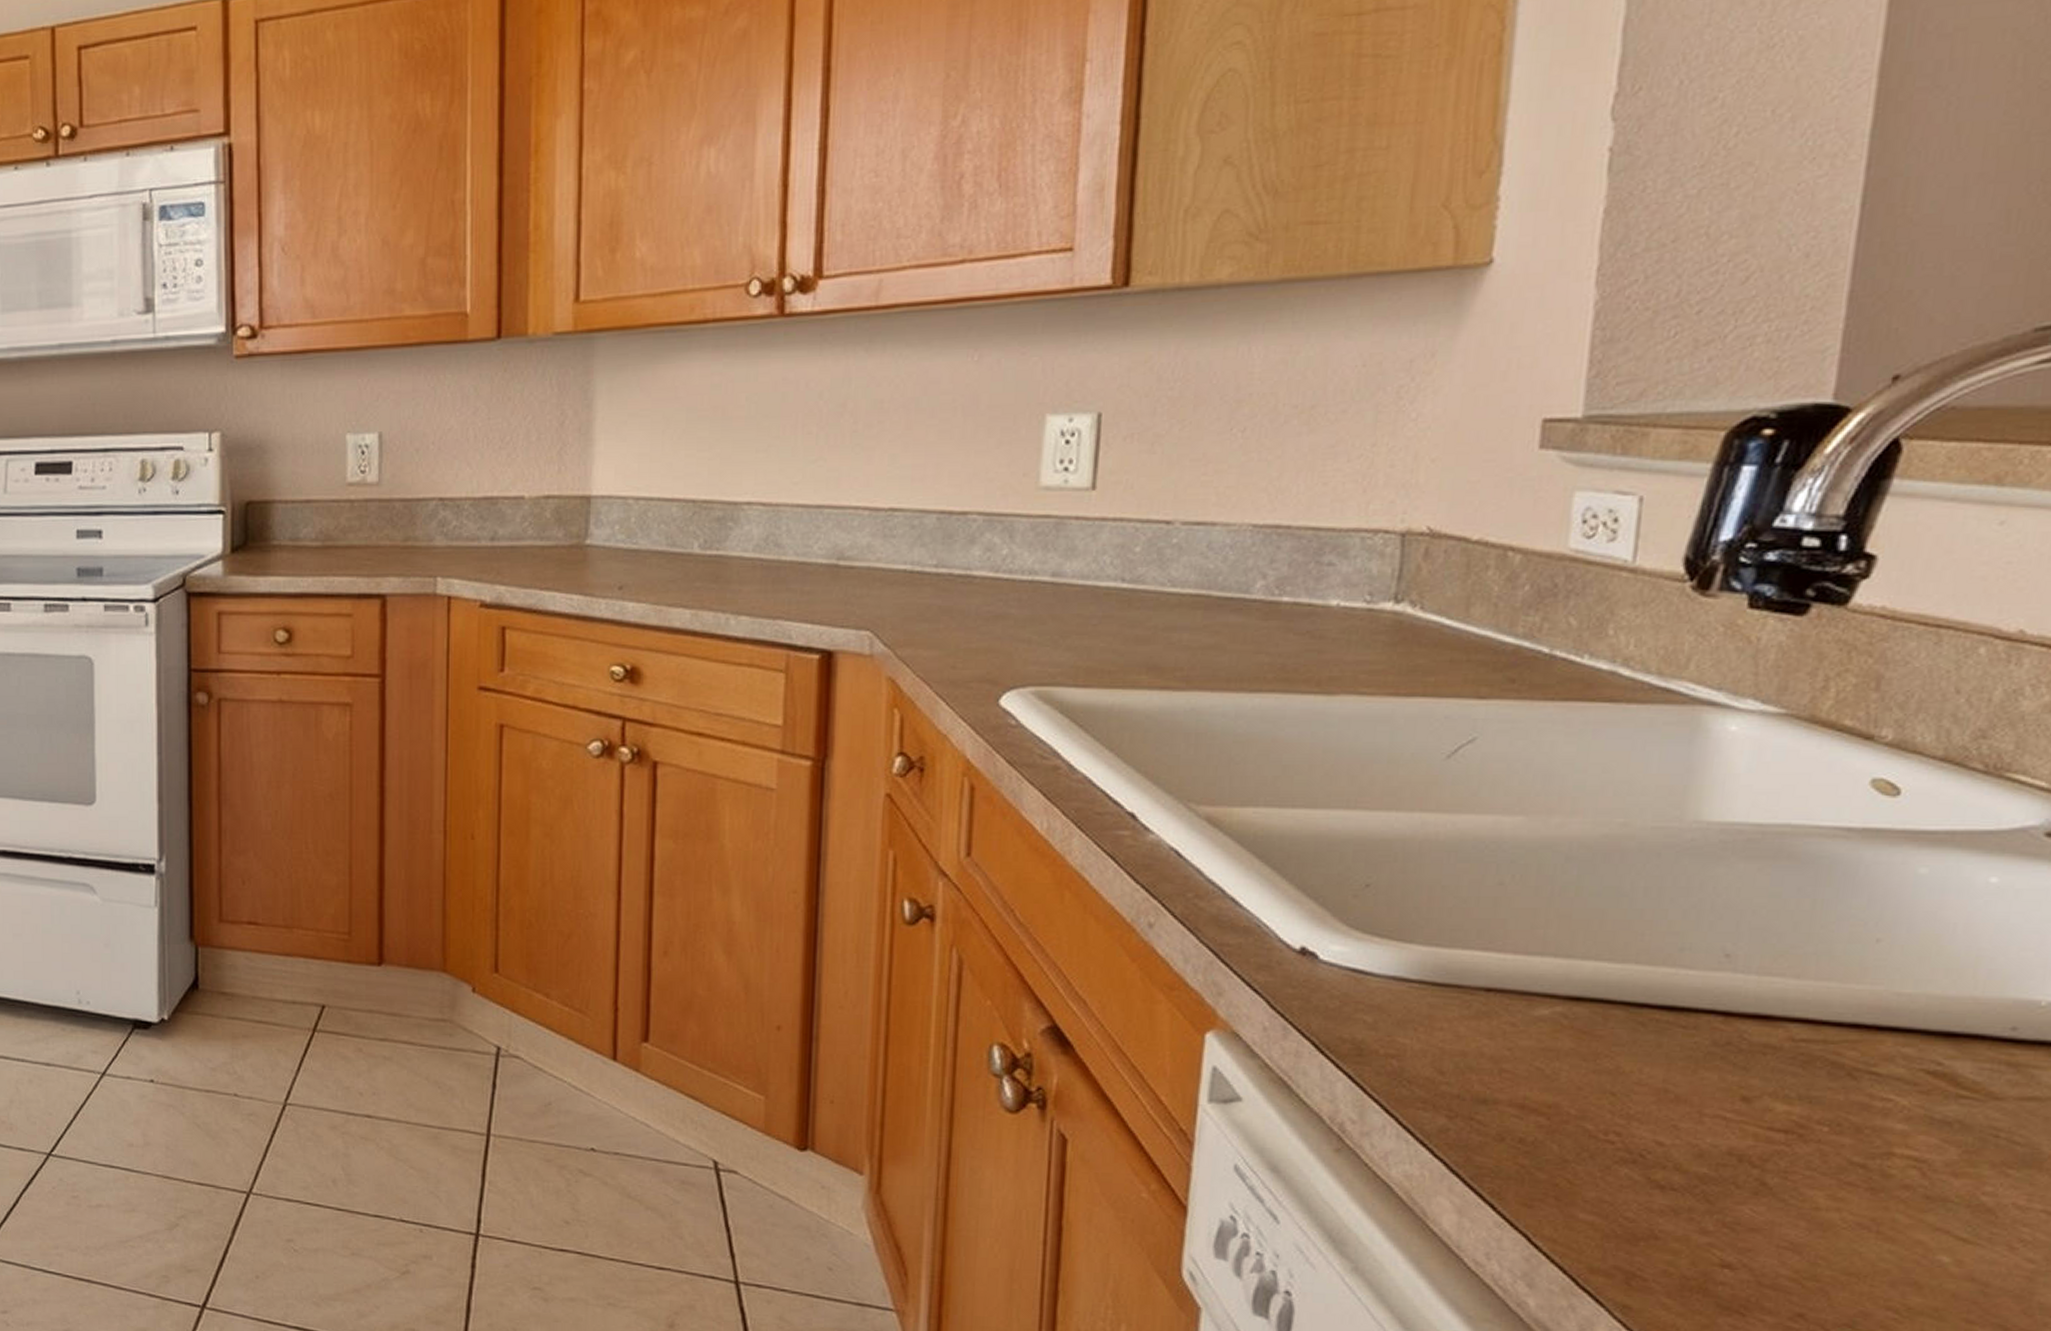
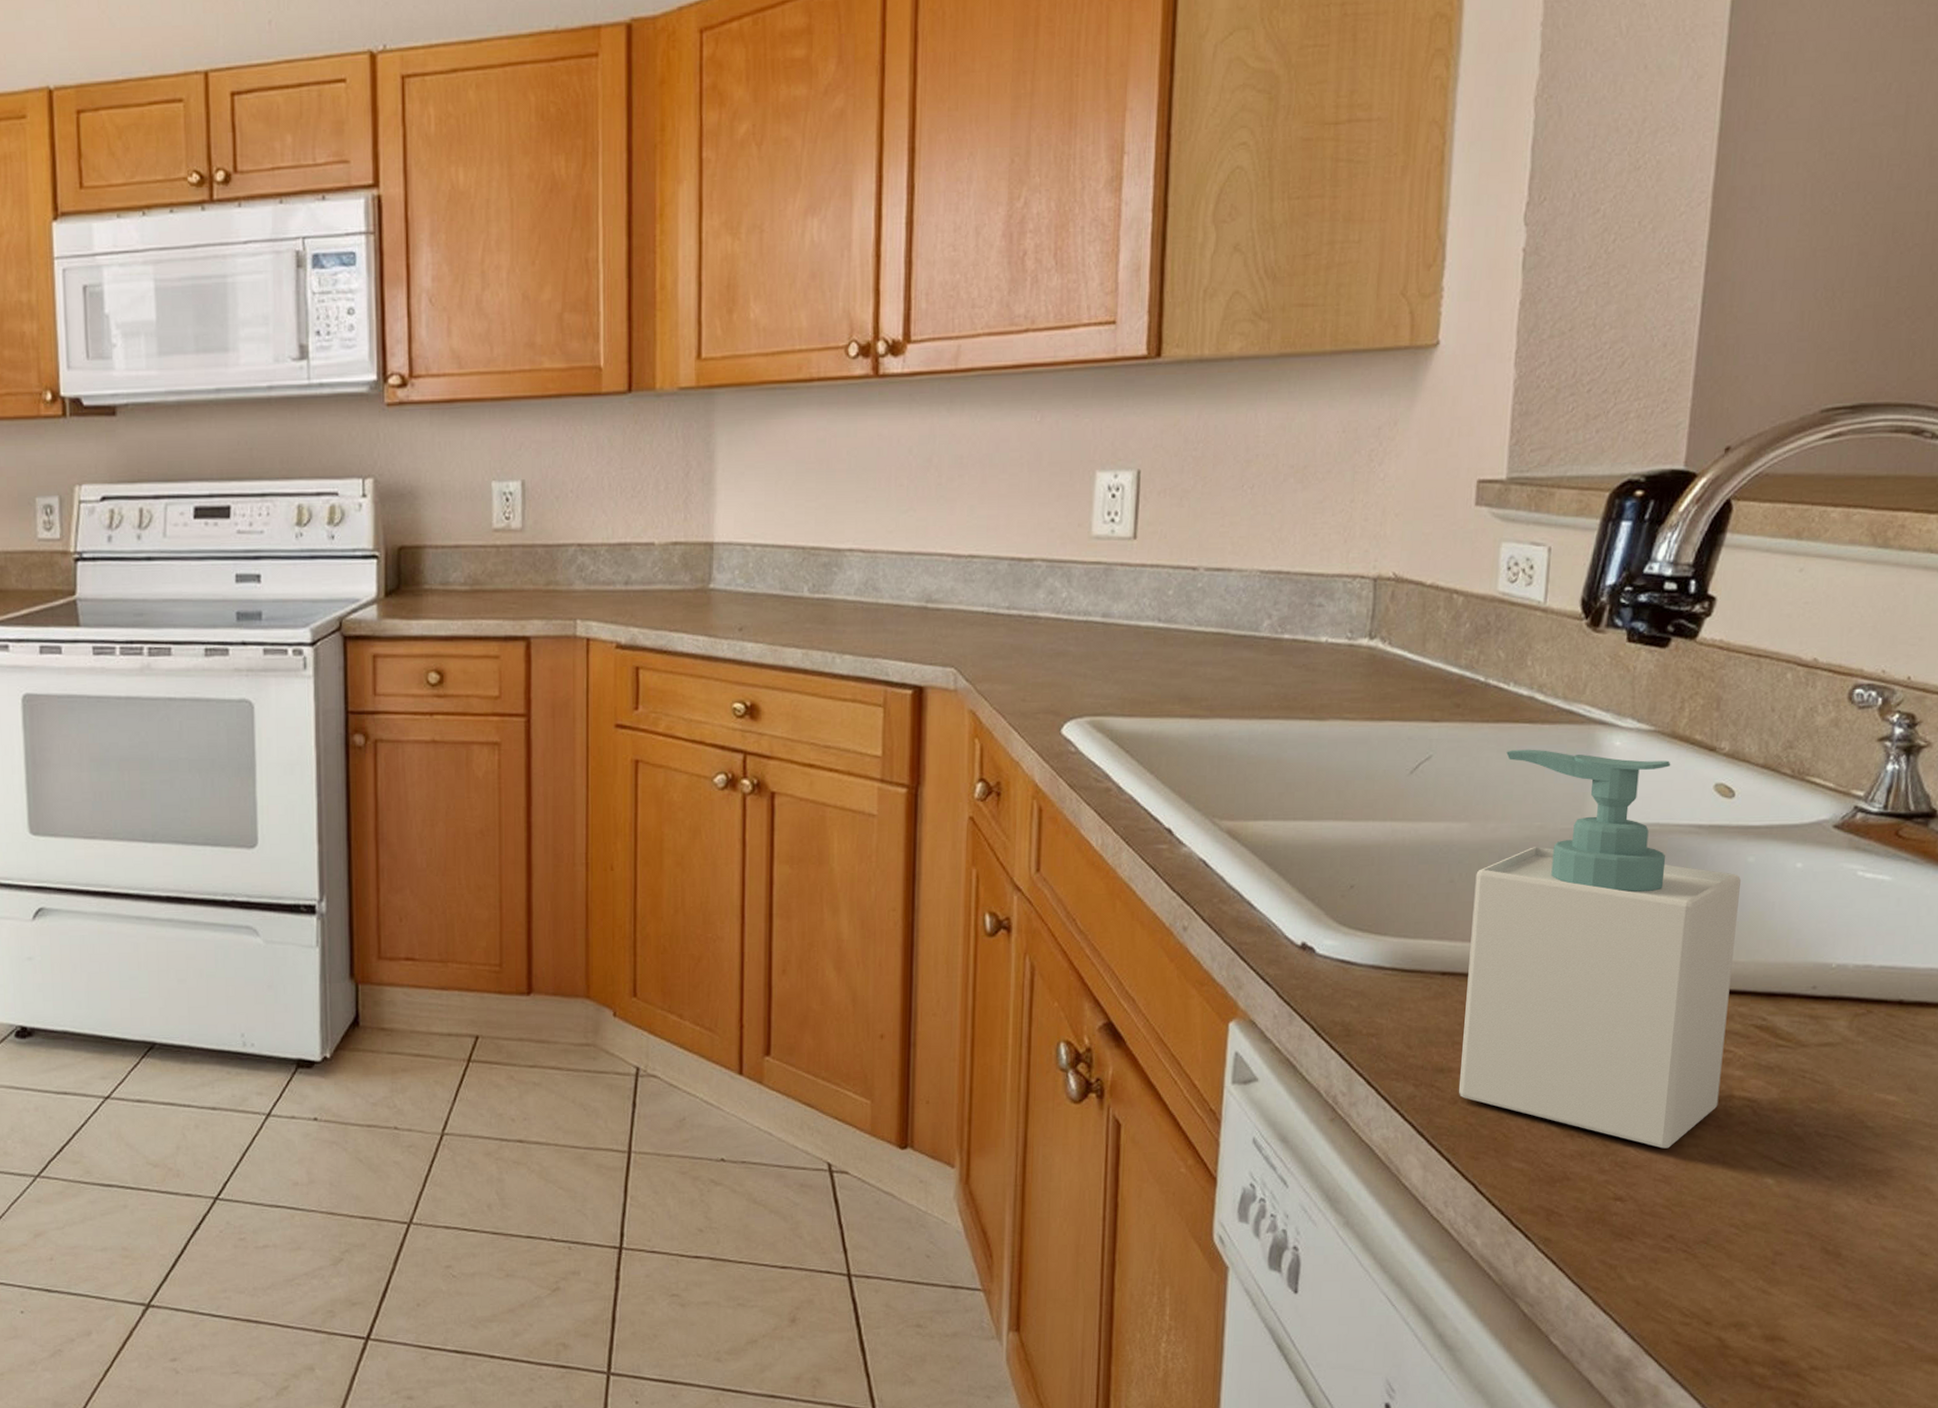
soap bottle: none [1507,733,1908,1211] -> present [1459,749,1741,1149]

